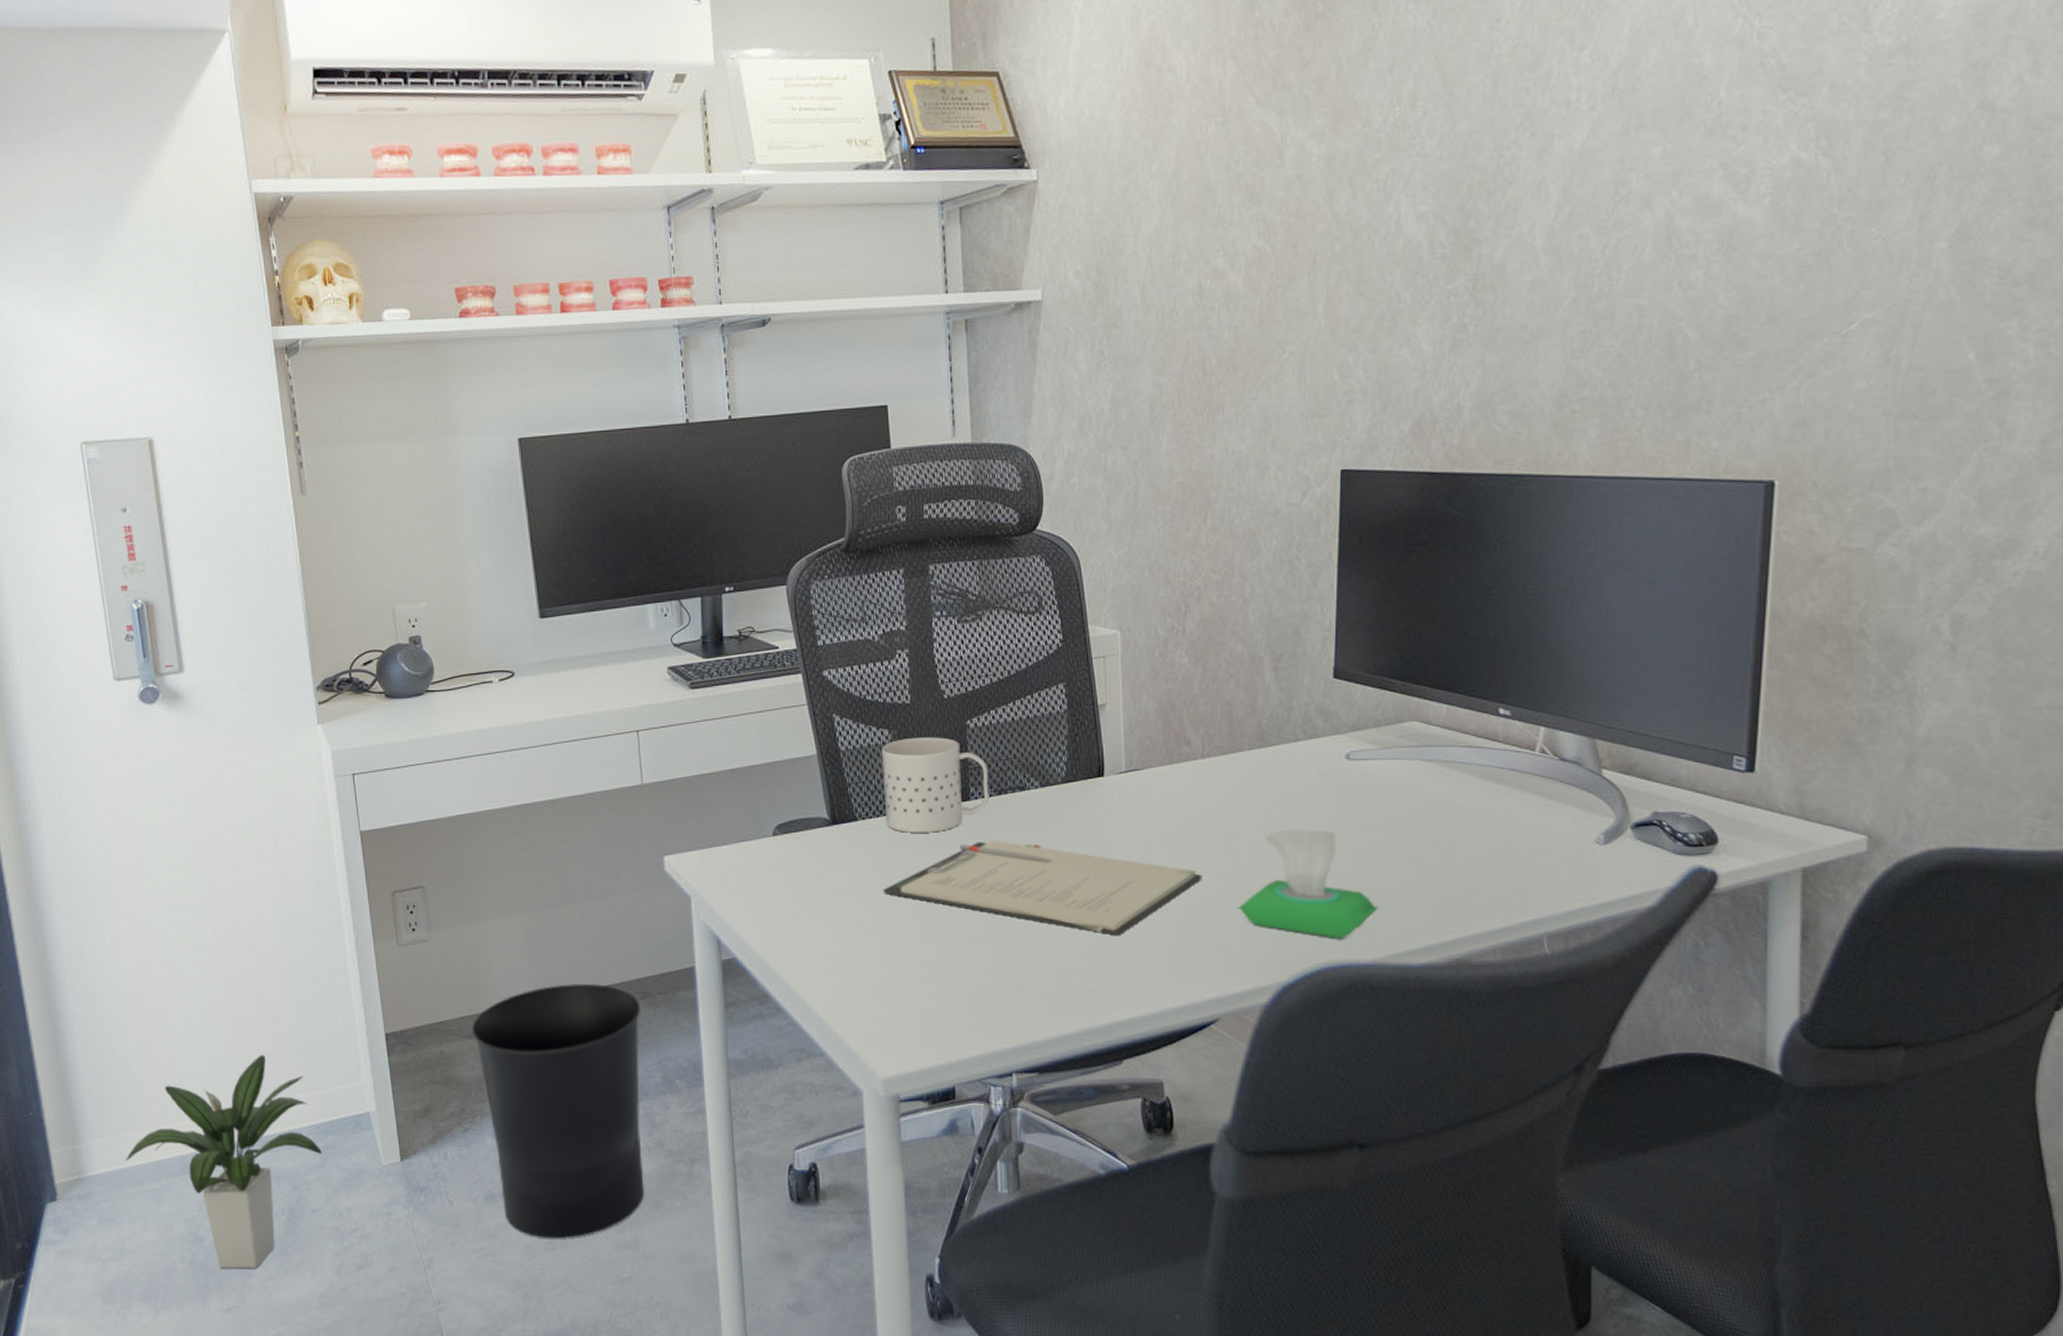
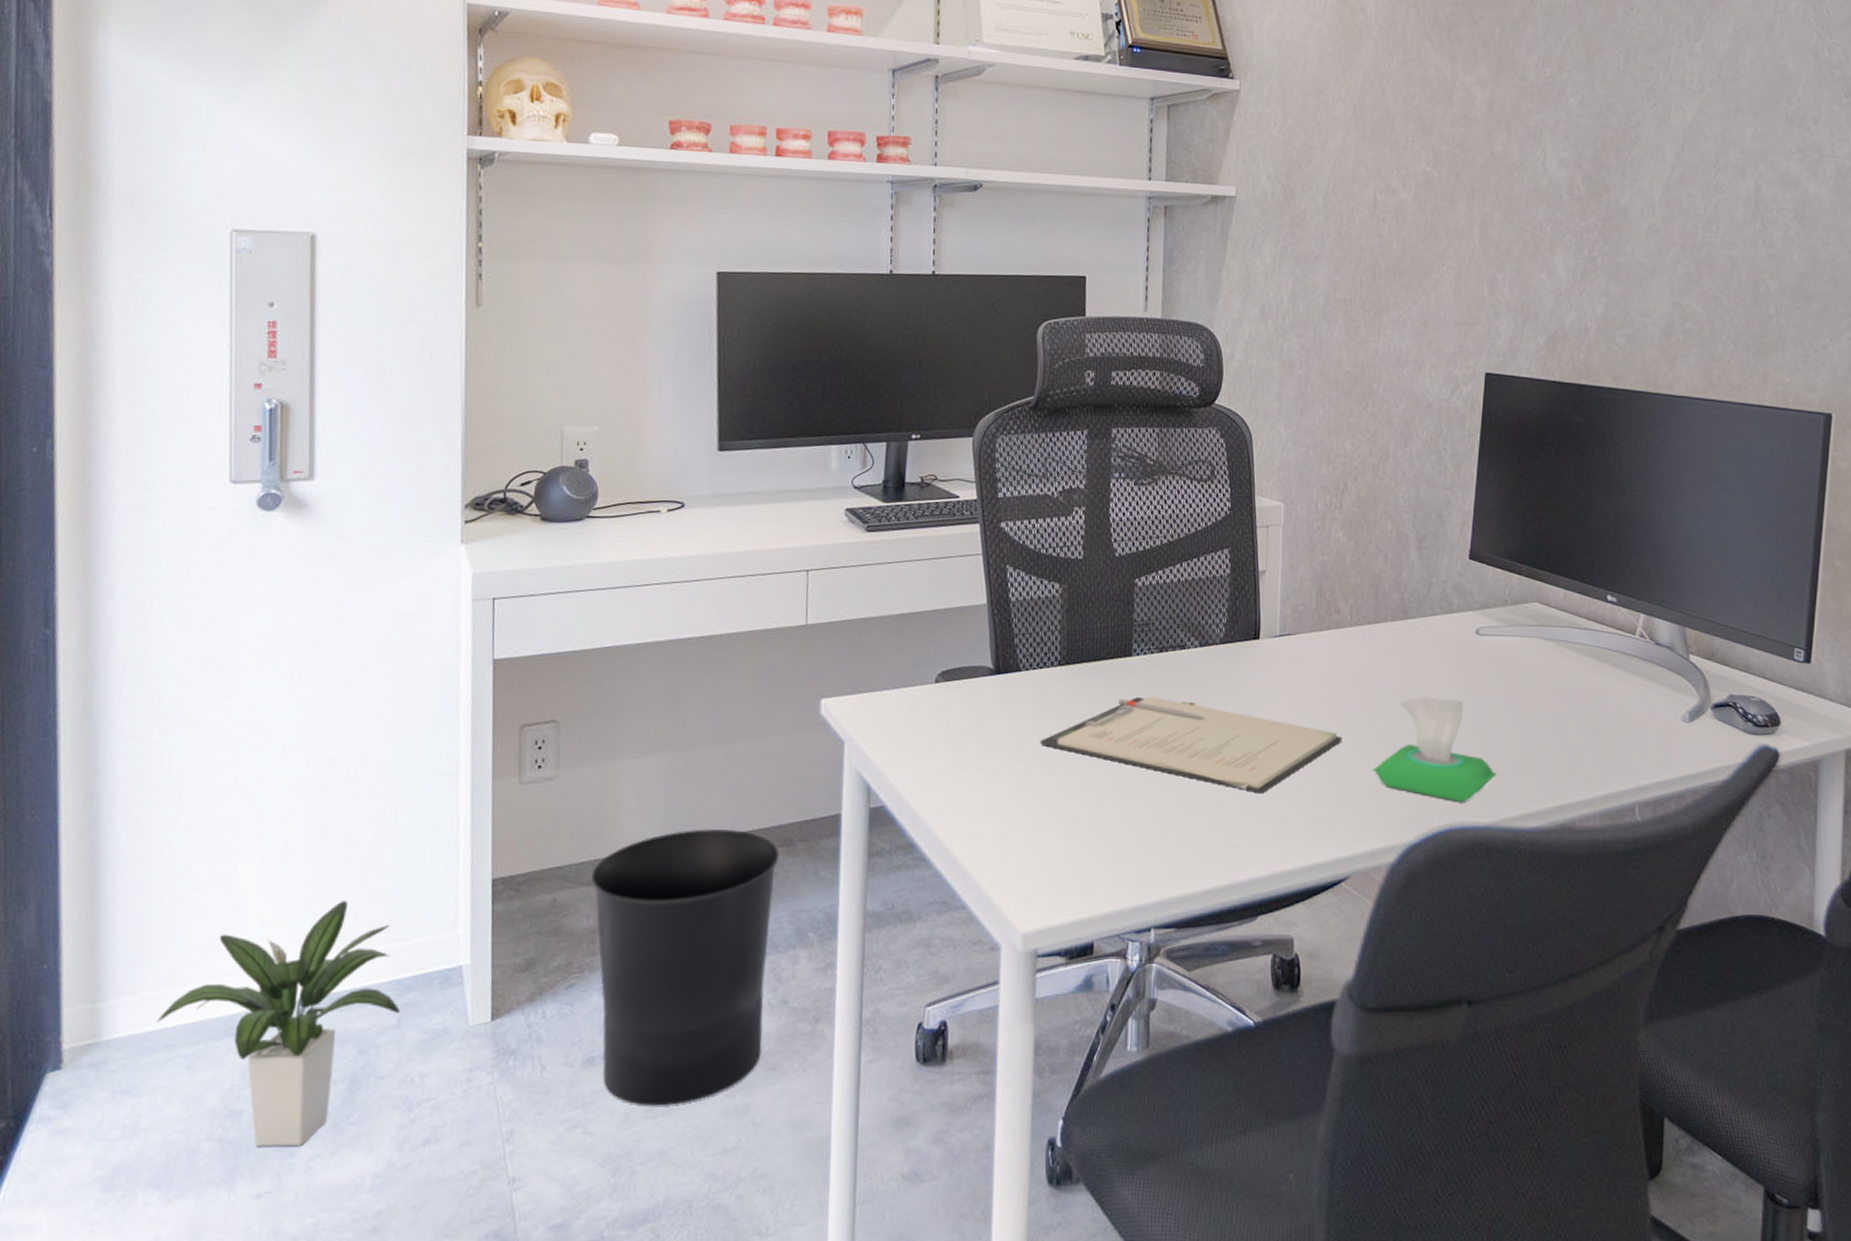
mug: present [881,737,989,833] -> none [1048,592,1152,686]

